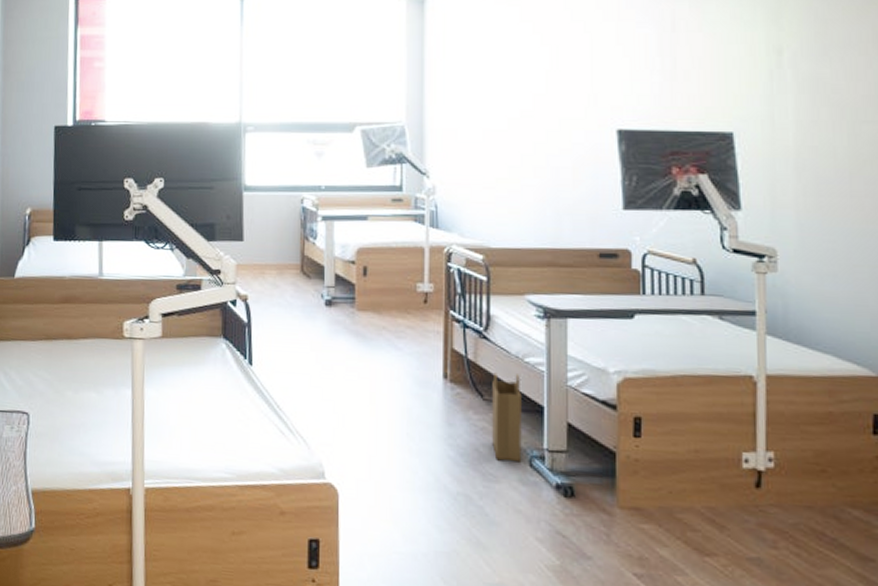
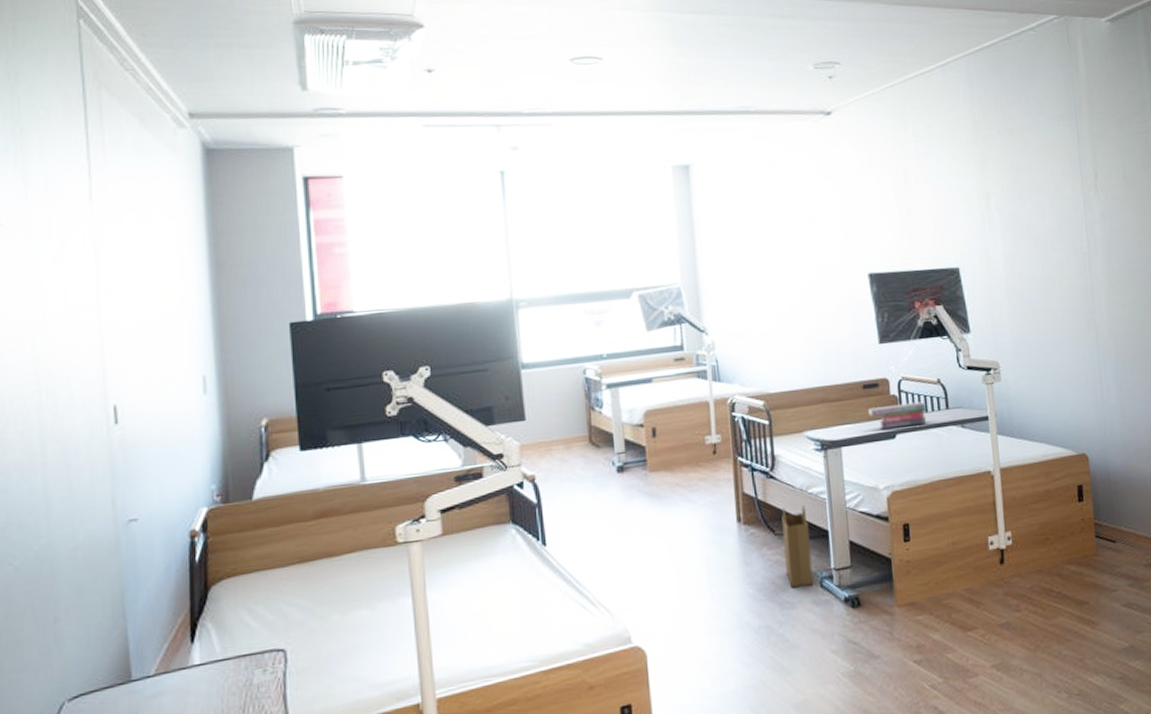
books: none [603,279,677,309] -> present [868,401,927,430]

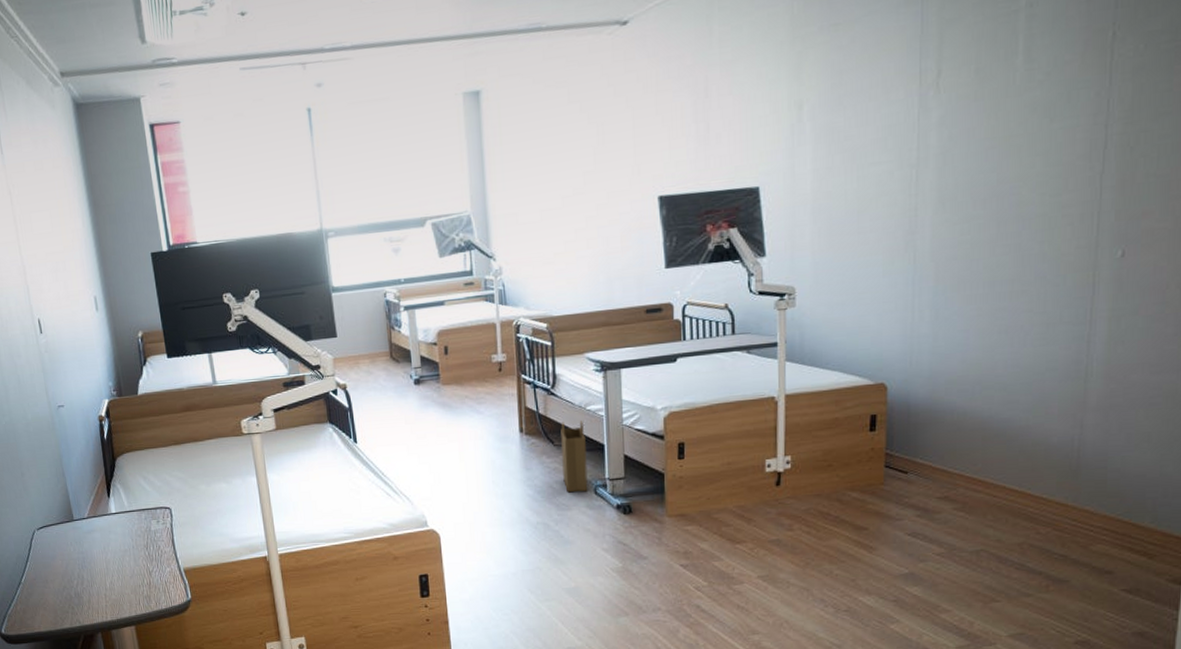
books: present [868,401,927,430] -> none [650,326,712,353]

